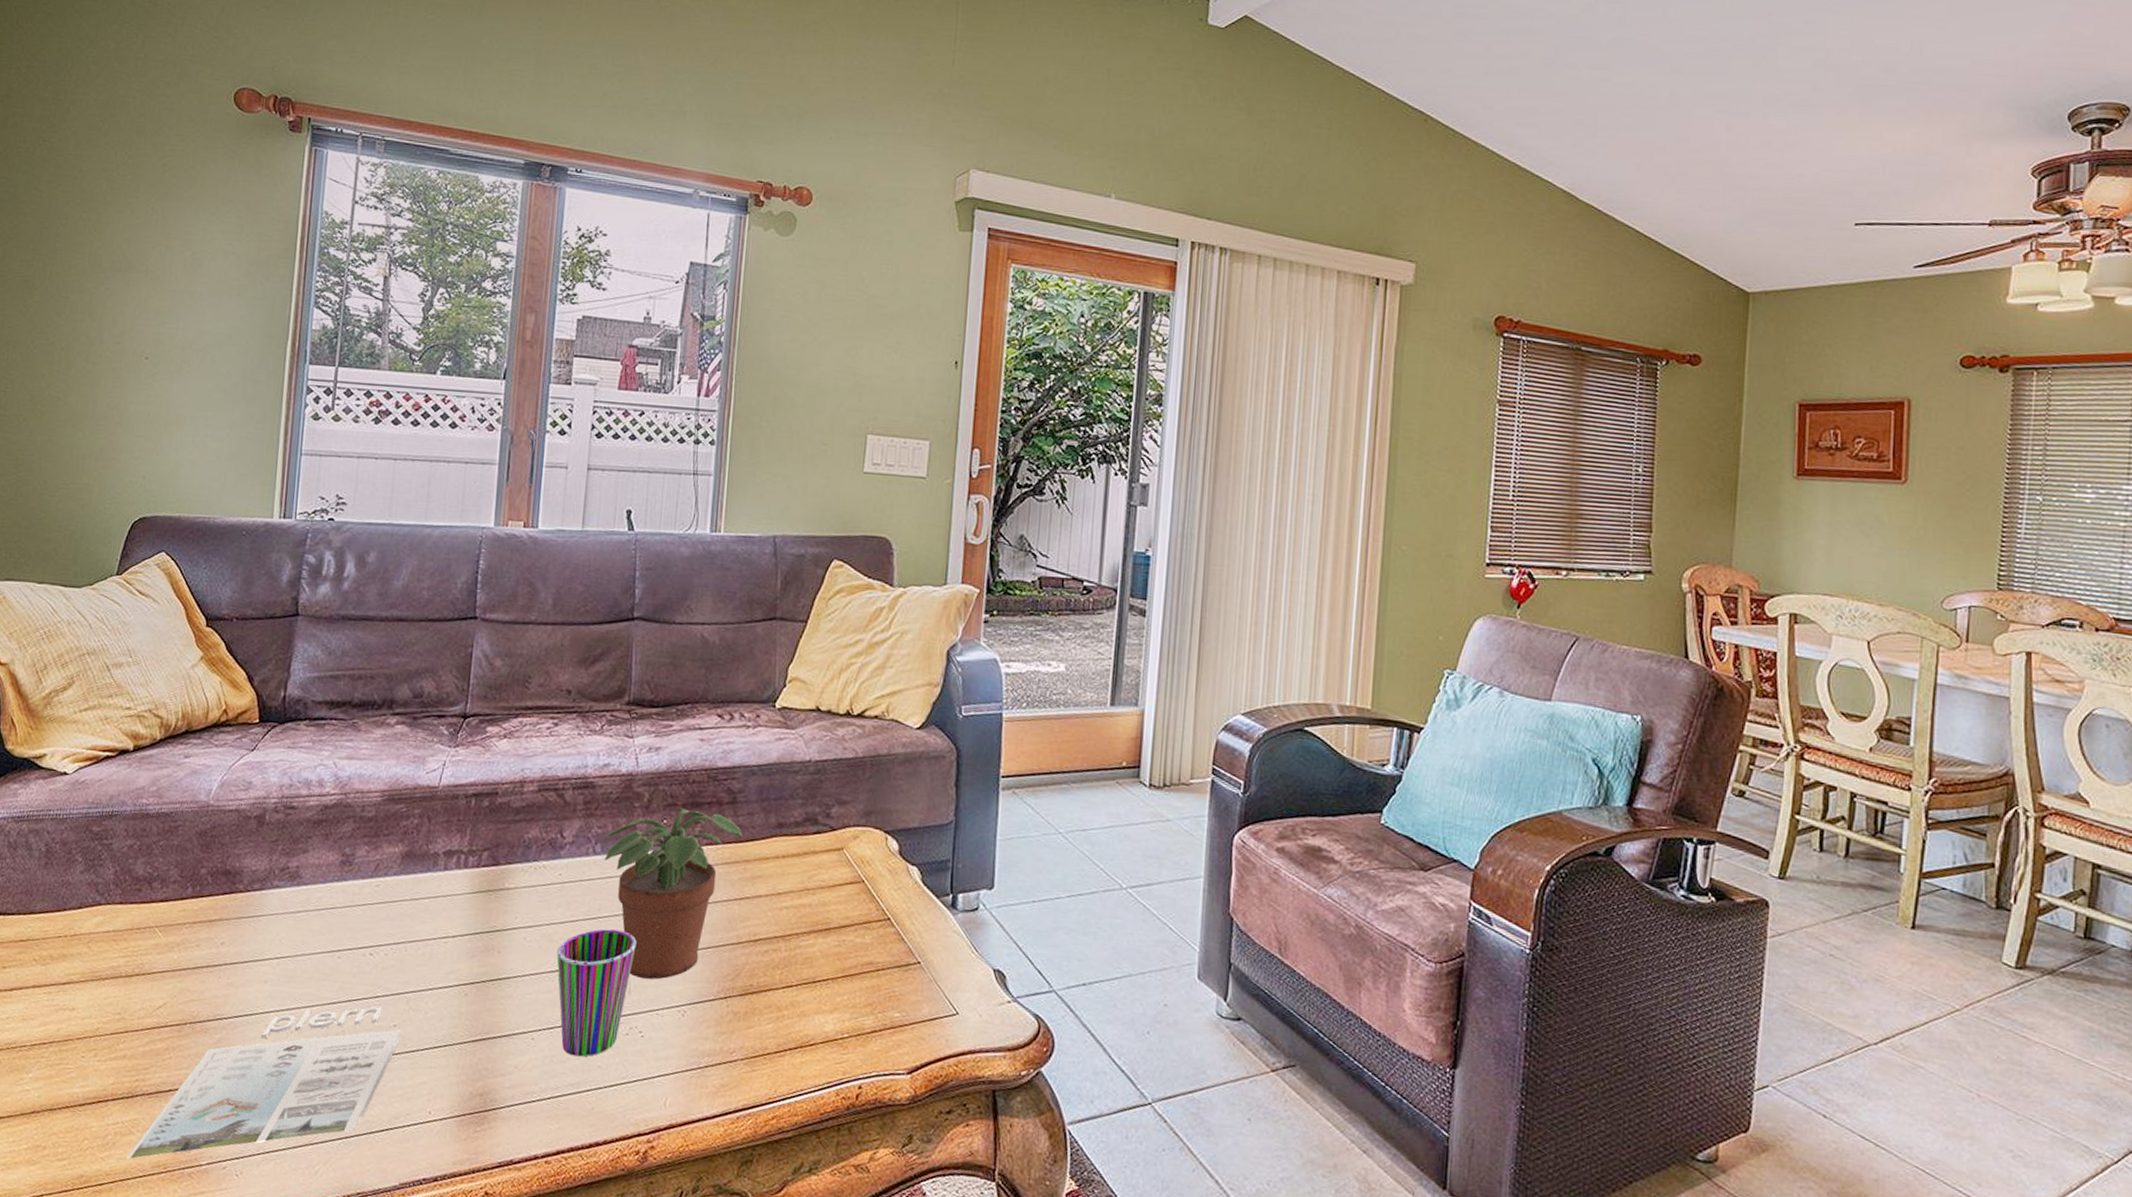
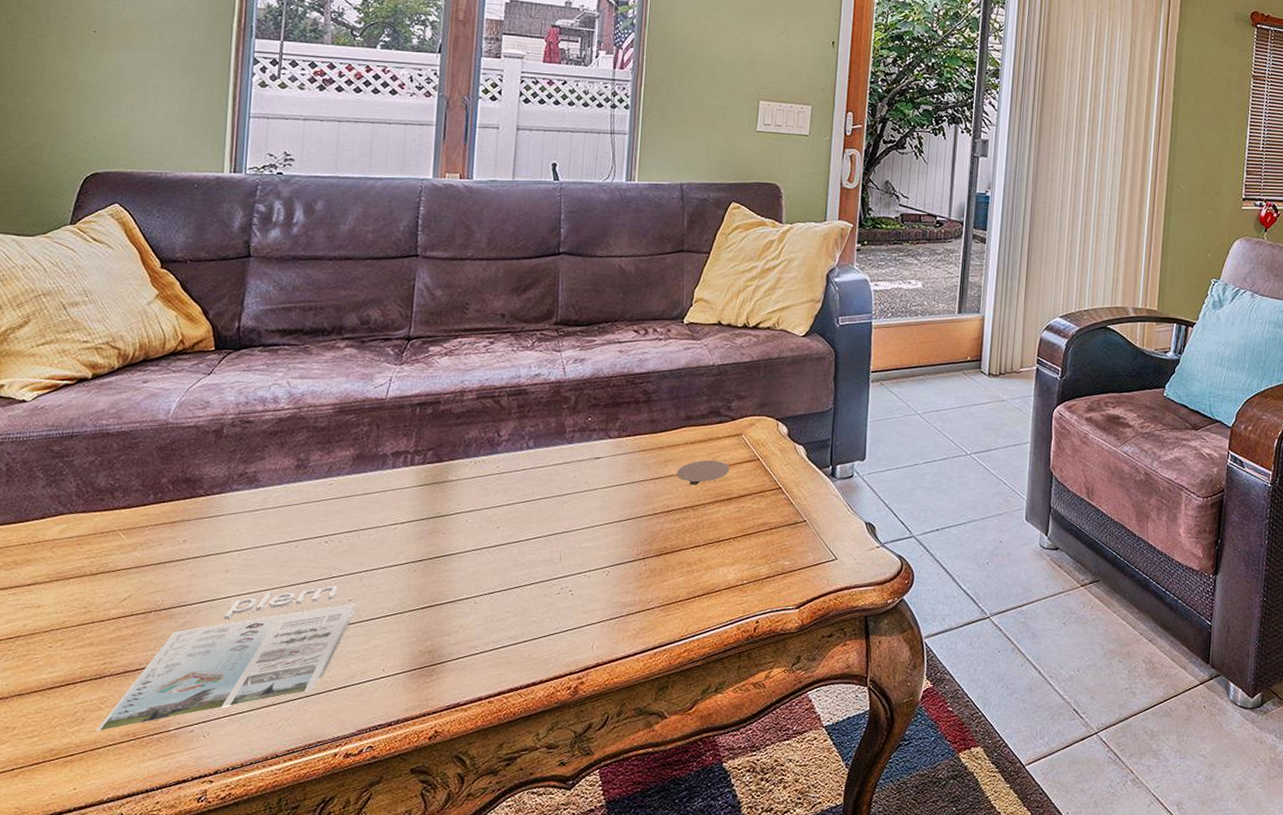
cup: present [556,929,637,1057] -> none [495,509,566,615]
potted plant: present [604,807,743,980] -> none [536,407,657,548]
coaster: none [765,878,828,911] -> present [676,459,730,486]

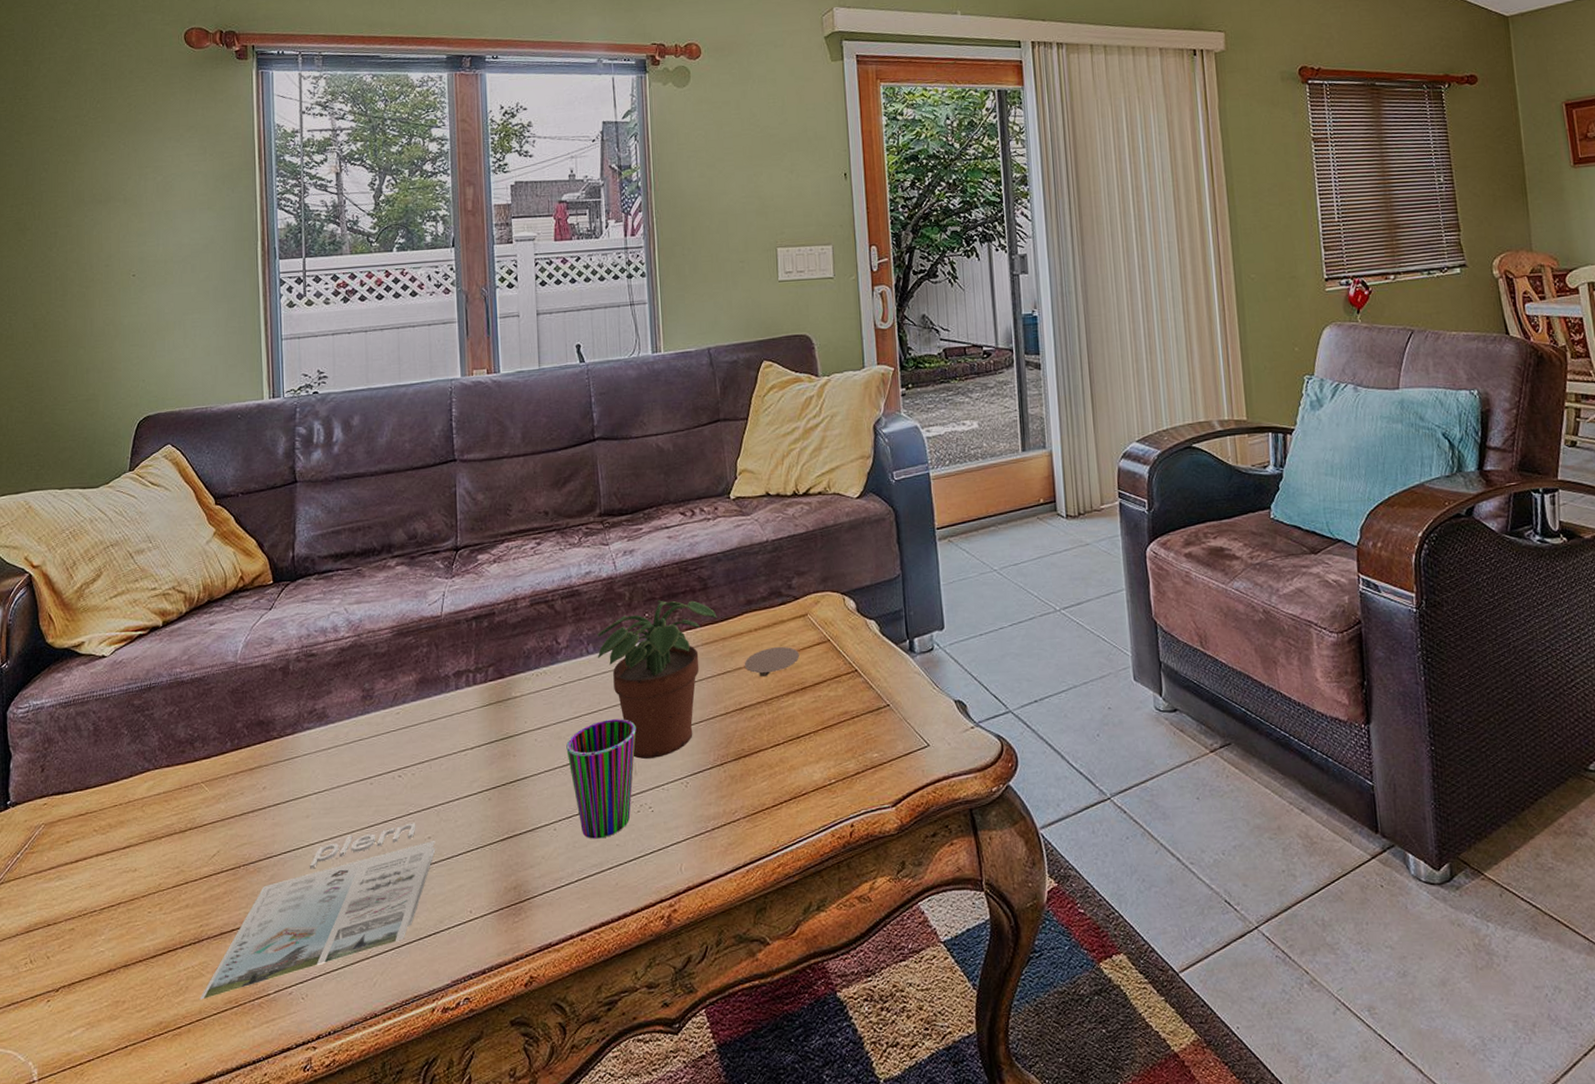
cup: none [495,509,566,615] -> present [566,719,636,839]
potted plant: none [536,407,657,548] -> present [597,600,717,759]

